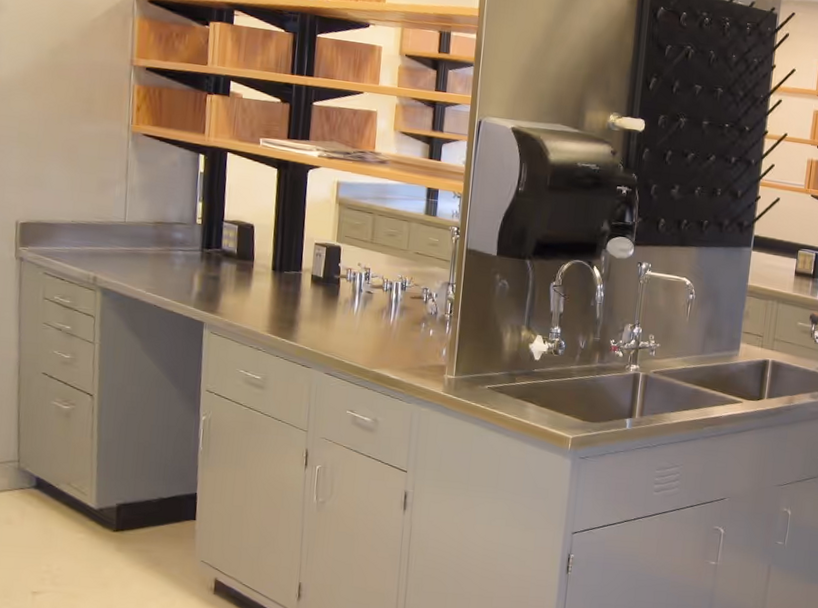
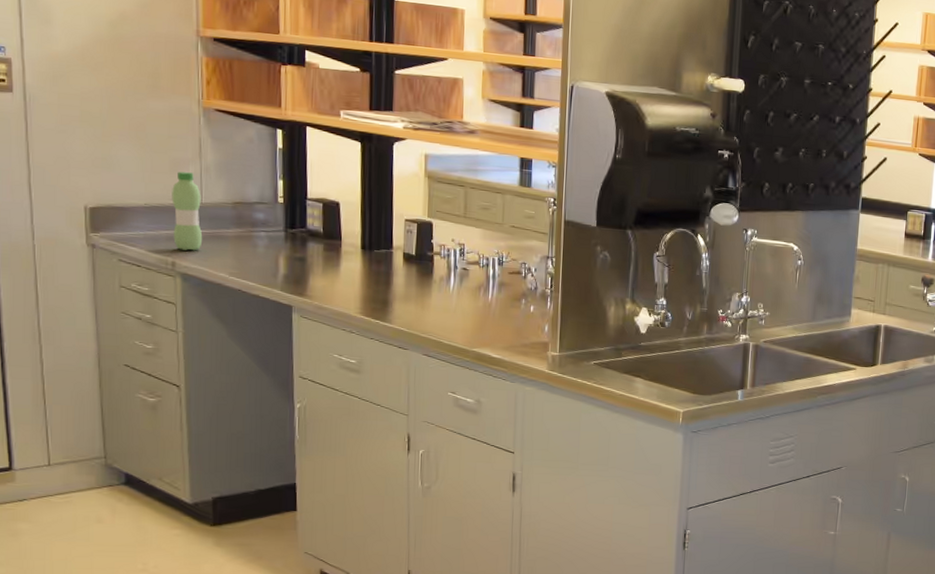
water bottle: none [96,191,125,267] -> present [172,171,203,251]

